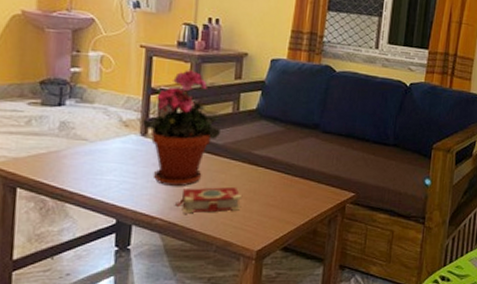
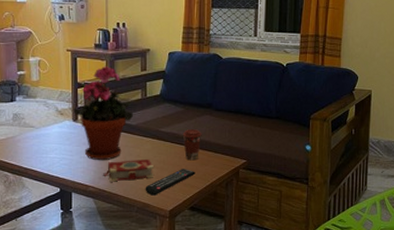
remote control: none [228,200,293,232] -> present [145,169,196,196]
coffee cup: none [280,153,305,191] -> present [182,129,202,161]

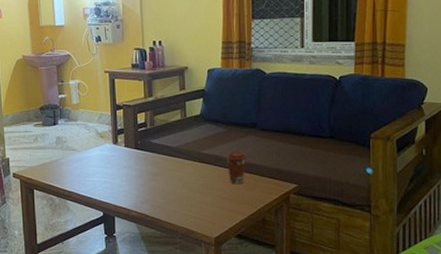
potted plant: present [74,65,133,160] -> none [113,86,173,183]
book: present [103,158,154,182] -> none [145,182,197,207]
remote control: present [145,169,196,196] -> none [188,193,241,222]

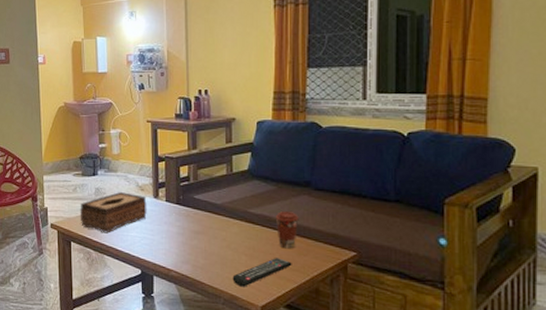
tissue box: none [41,140,107,180] -> present [80,192,147,234]
remote control: none [188,193,241,222] -> present [232,258,292,287]

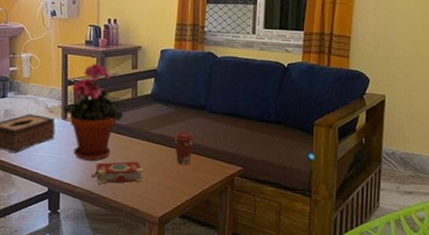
potted plant: none [154,137,218,242] -> present [63,62,123,161]
book: none [186,243,242,268] -> present [92,161,143,184]
remote control: present [232,258,292,287] -> none [134,173,187,201]

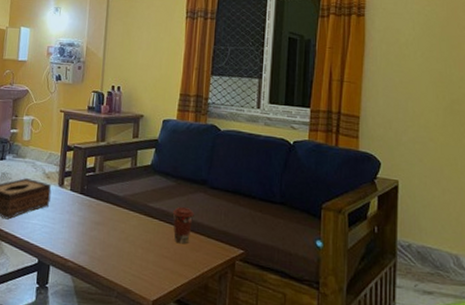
potted plant: present [63,62,123,161] -> none [60,129,121,233]
book: present [92,161,143,184] -> none [84,235,139,260]

